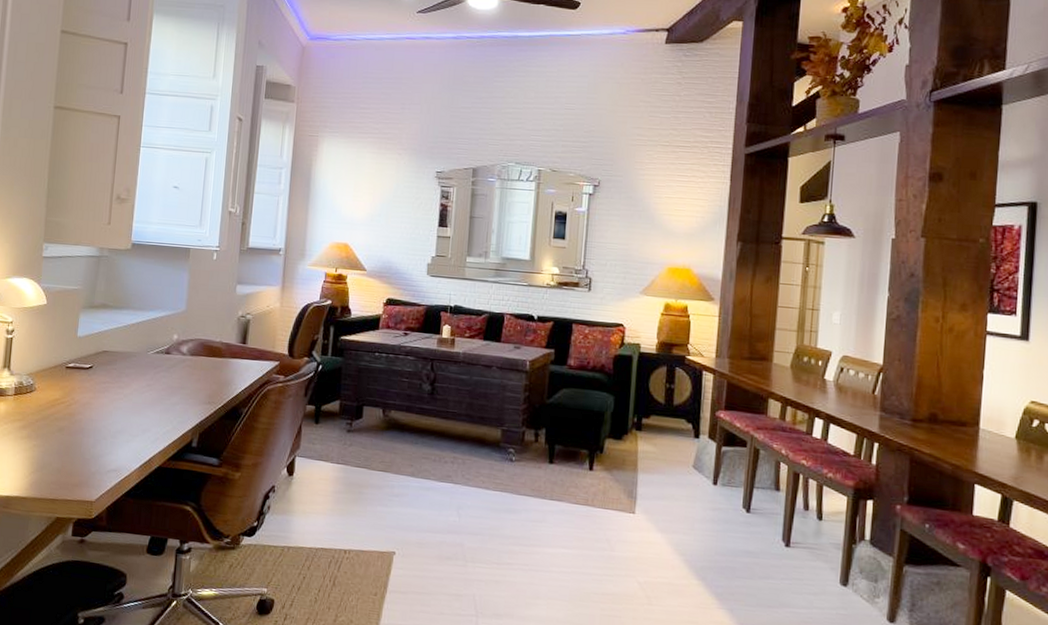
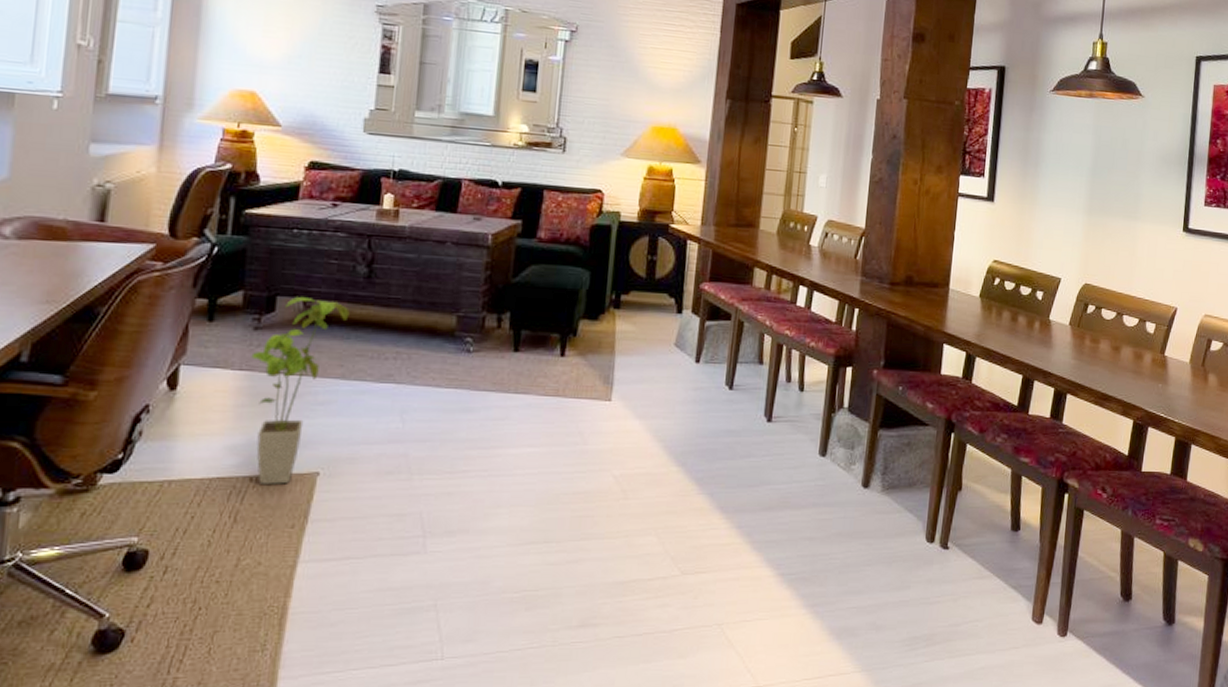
house plant: none [345,407,417,559] -> present [251,296,350,484]

